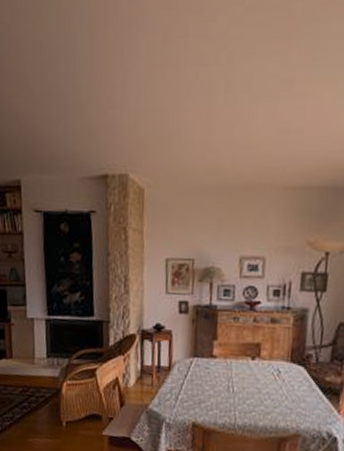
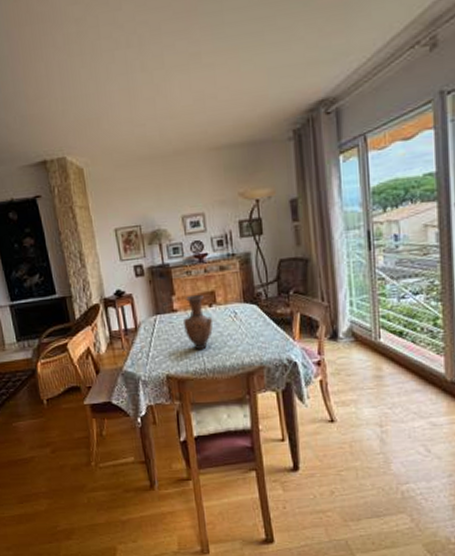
vase: none [220,343,254,404] -> present [182,294,213,350]

